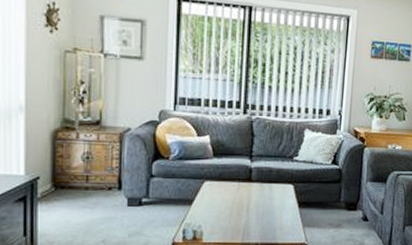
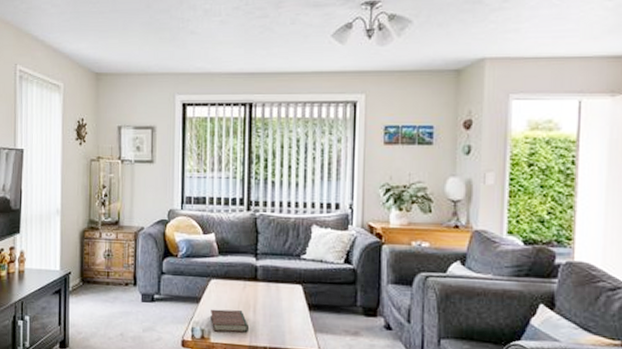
book: none [203,210,243,232] -> present [210,309,250,333]

